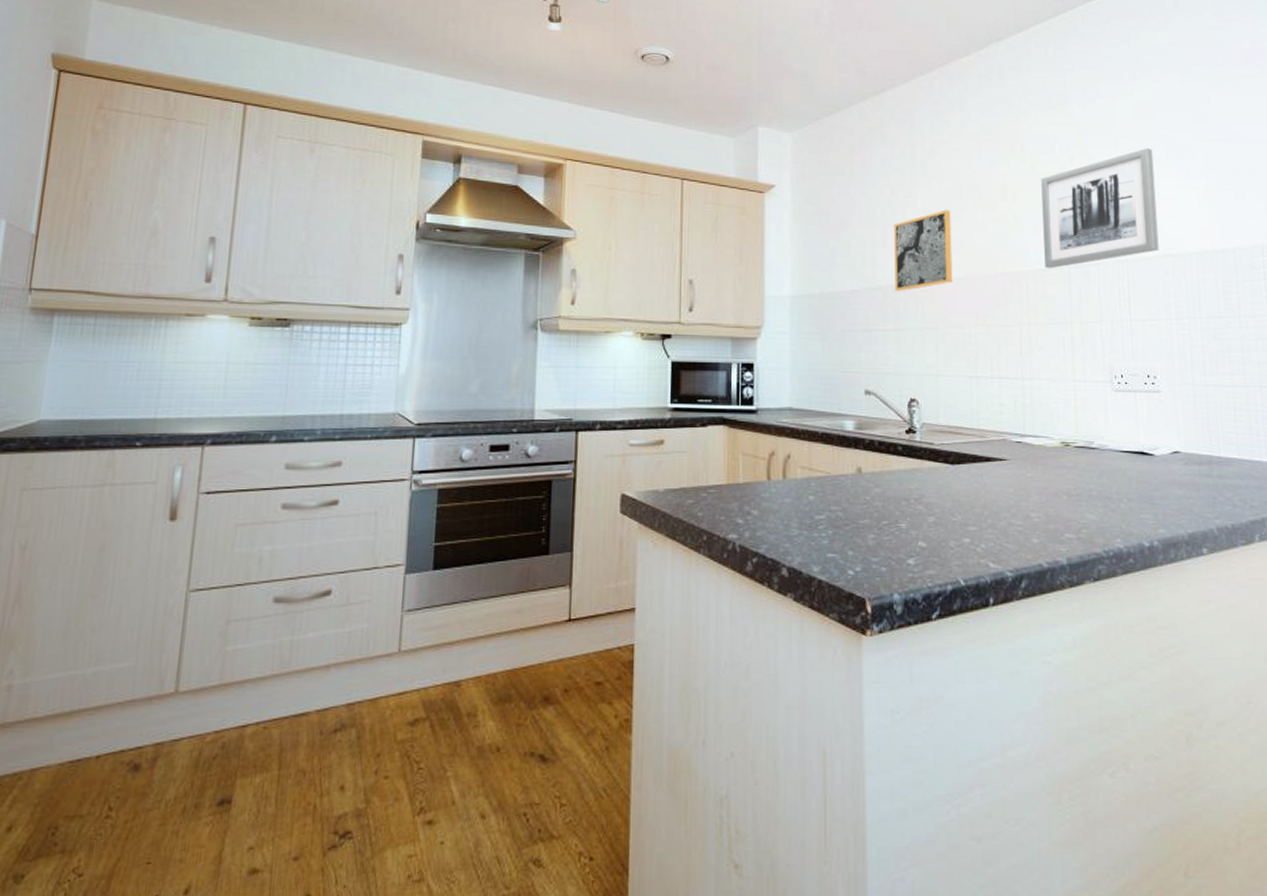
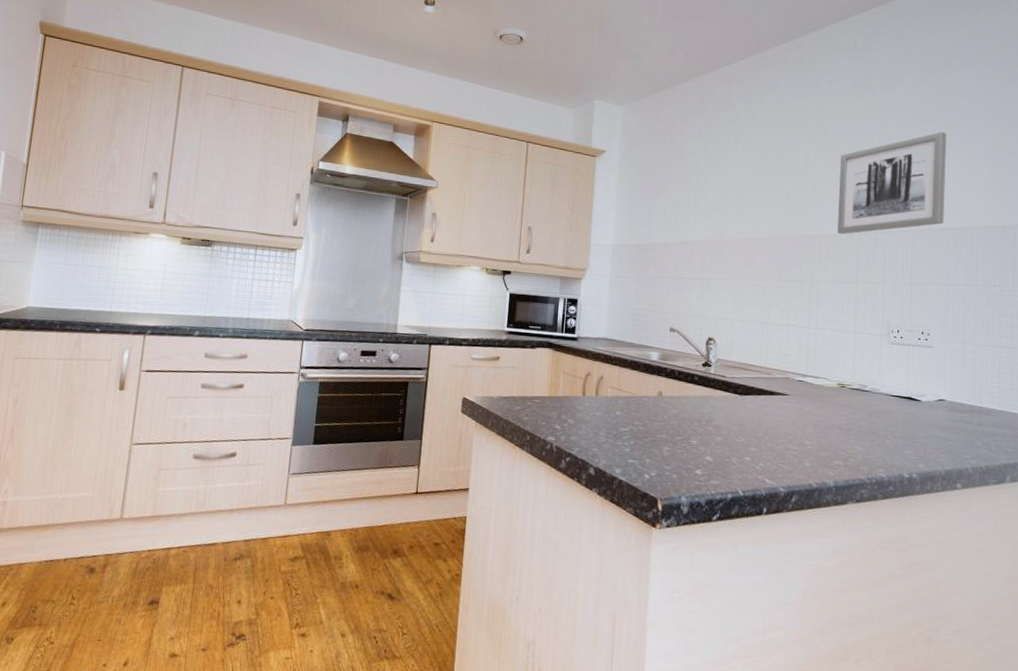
wall art: present [894,210,953,292] -> none [703,178,757,247]

